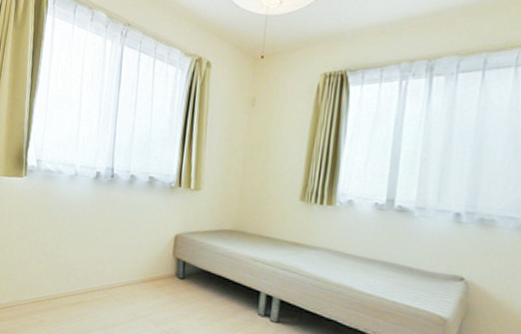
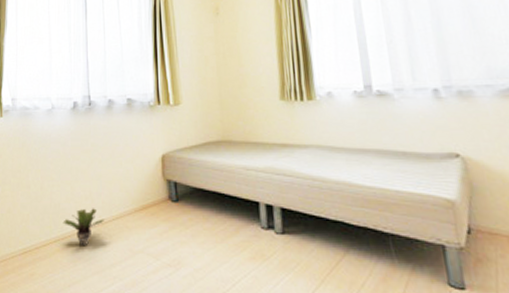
potted plant: none [74,272,113,305] -> present [63,208,105,247]

